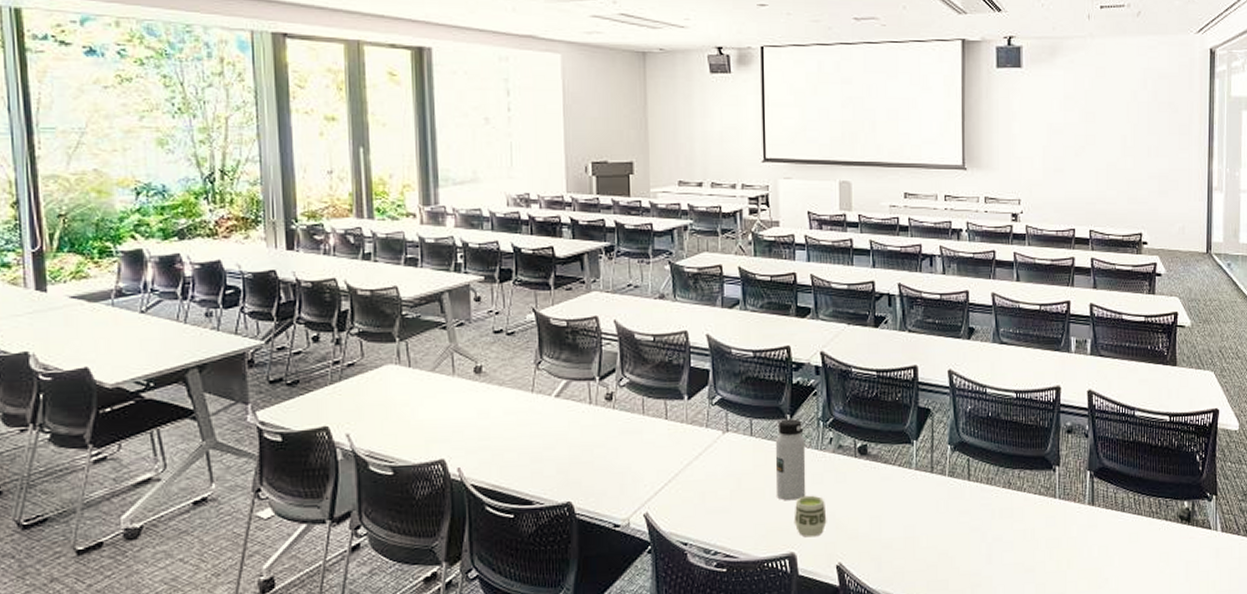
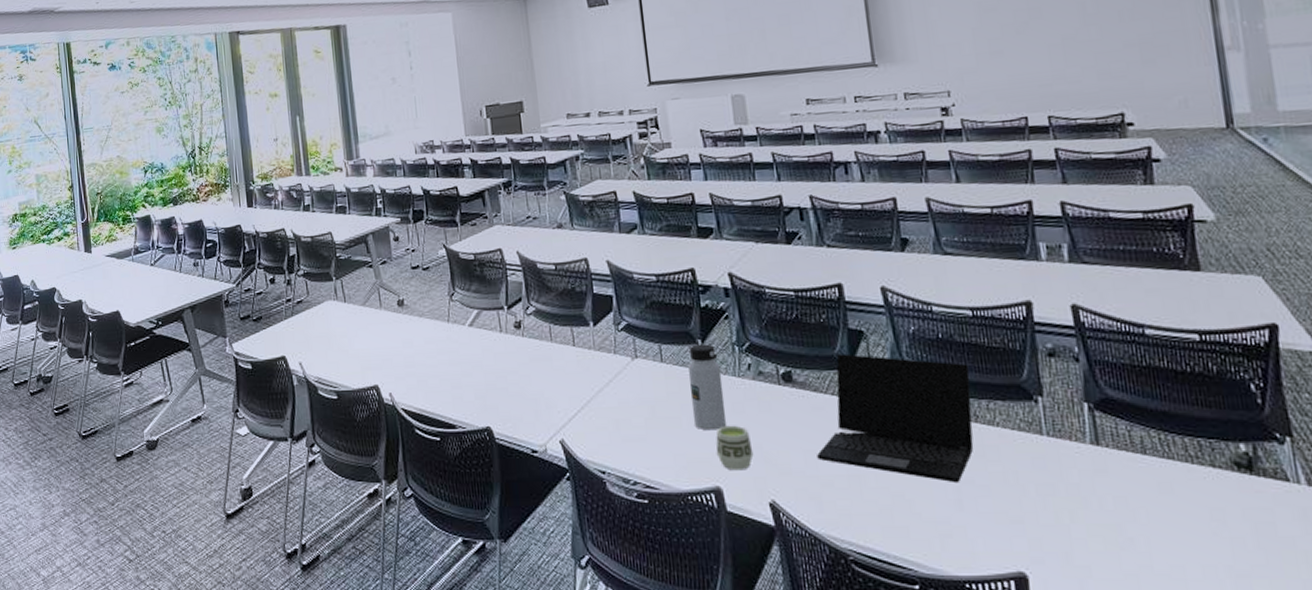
laptop: none [881,429,1009,541] -> present [817,354,974,483]

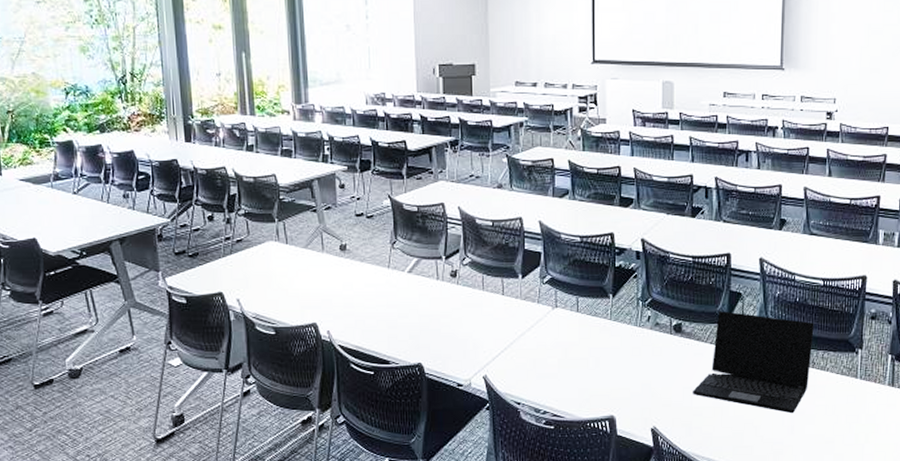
water bottle: present [688,344,727,431] -> none [598,298,626,370]
cup: present [716,425,754,471] -> none [614,366,644,403]

